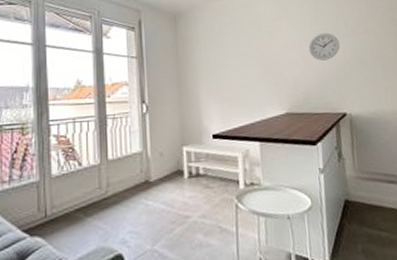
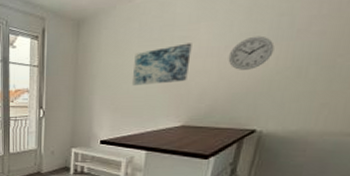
wall art: none [232,37,281,75] -> present [131,43,192,85]

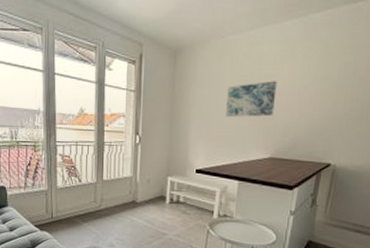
wall clock: present [228,35,275,70] -> none [307,80,343,109]

